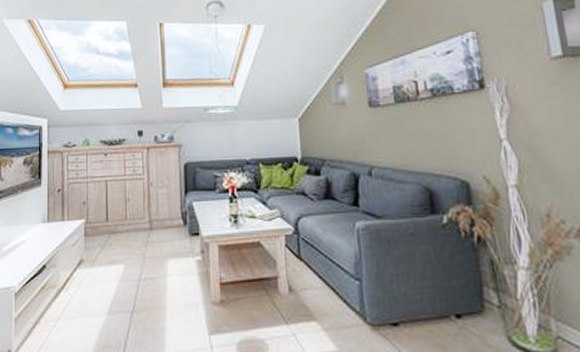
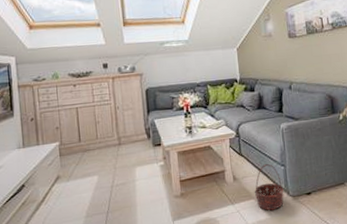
basket: none [316,275,359,341] -> present [254,164,284,211]

